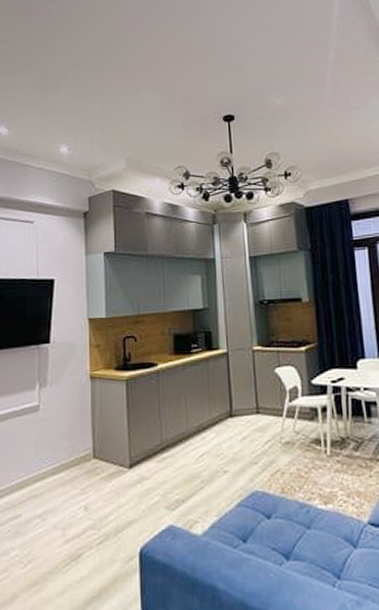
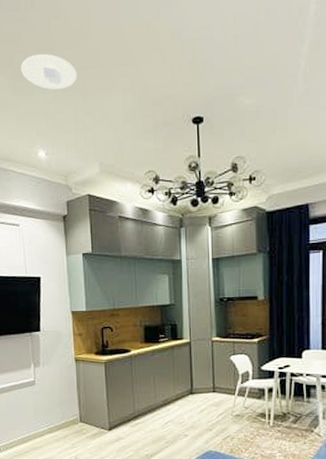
recessed light: none [47,56,105,89] -> present [21,54,77,90]

